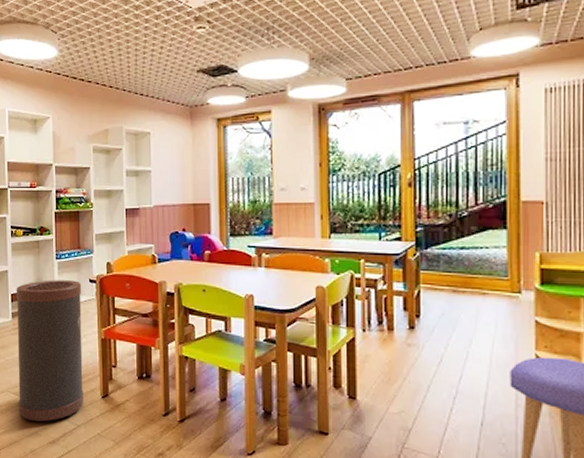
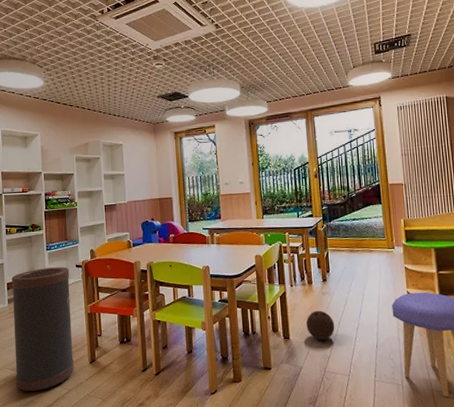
ball: none [381,366,422,407] -> present [306,310,335,341]

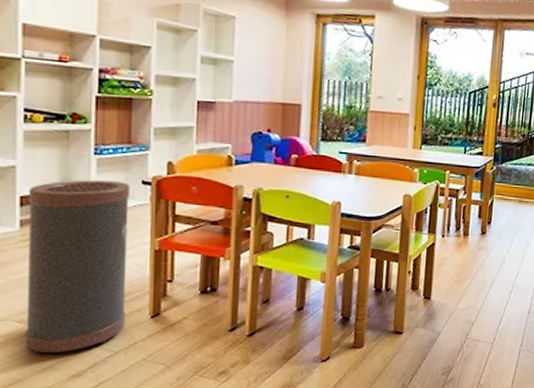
ball: present [306,310,335,341] -> none [453,268,487,303]

